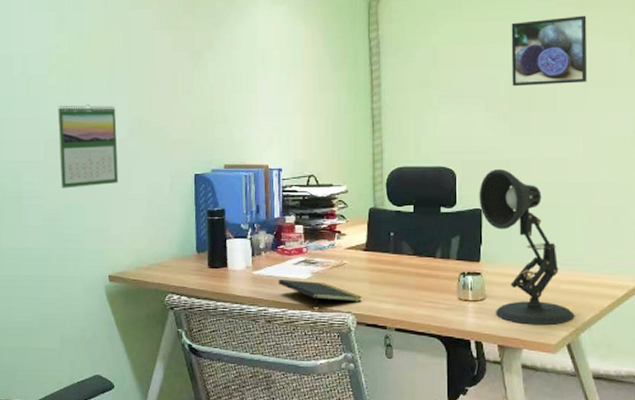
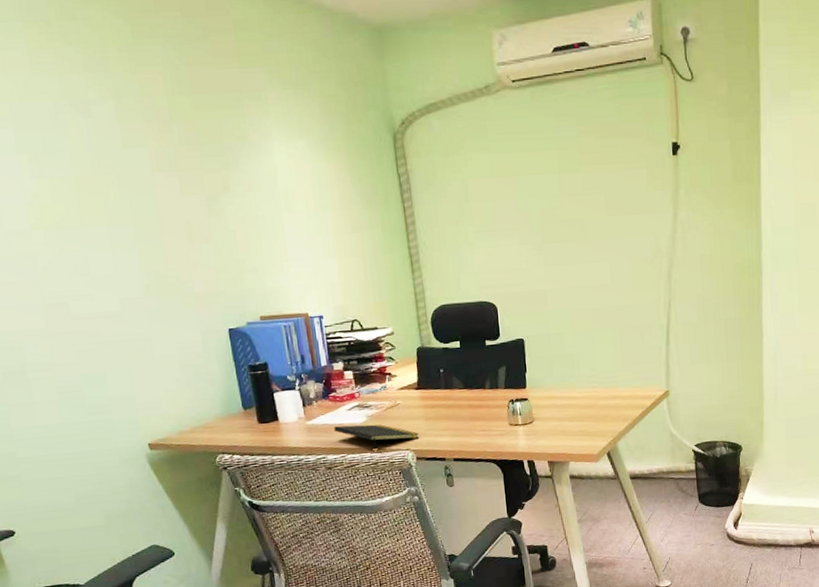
calendar: present [58,104,118,188] -> none [51,260,141,357]
desk lamp: present [479,168,575,325] -> none [520,298,612,440]
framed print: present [511,15,588,86] -> none [537,144,610,217]

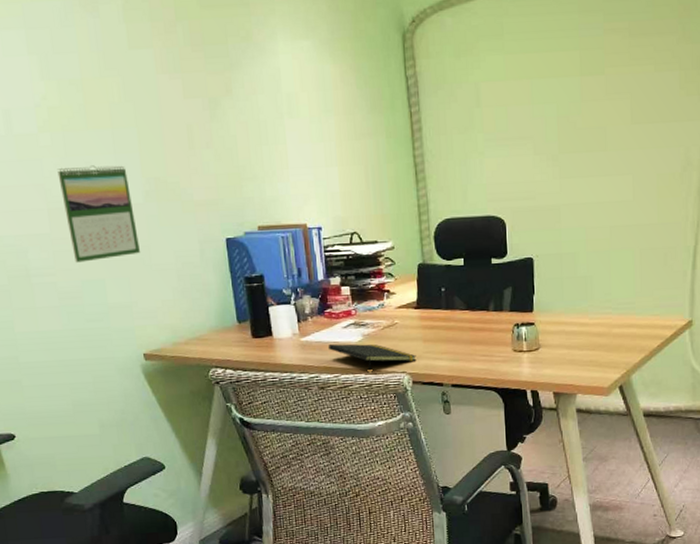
calendar: none [51,260,141,357] -> present [57,165,140,263]

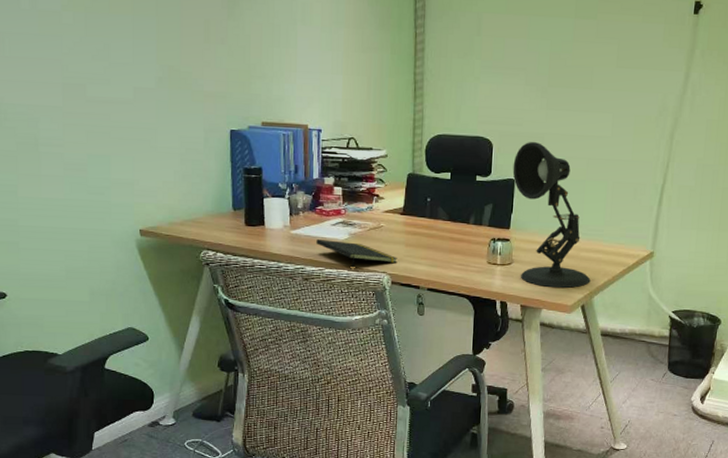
calendar: present [57,165,140,263] -> none [76,47,147,138]
desk lamp: none [529,214,626,370] -> present [512,141,591,288]

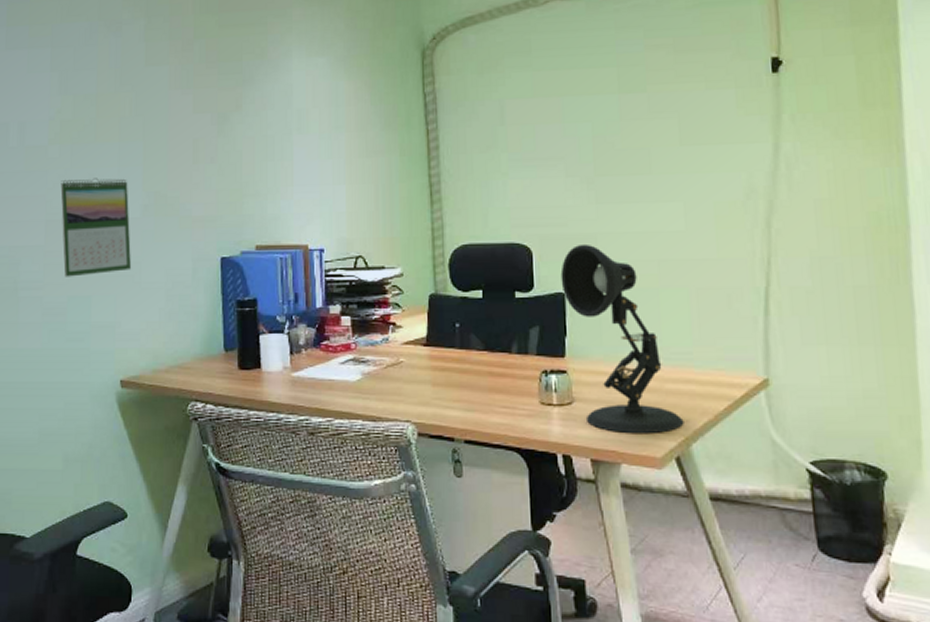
calendar: none [76,47,147,138] -> present [60,178,131,277]
notepad: present [316,239,397,267] -> none [323,382,424,415]

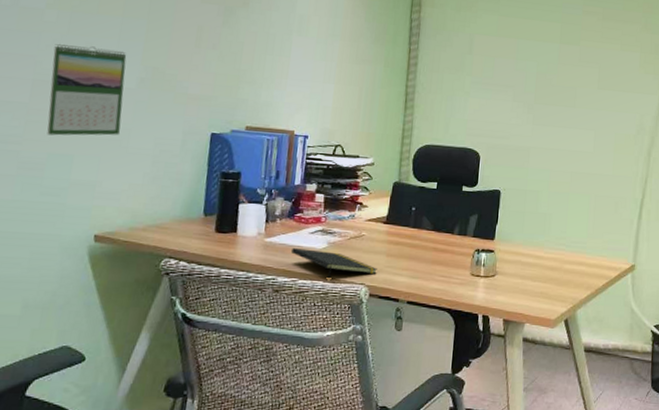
notepad: none [323,382,424,415] -> present [291,248,377,278]
desk lamp: present [560,243,684,433] -> none [498,154,574,301]

